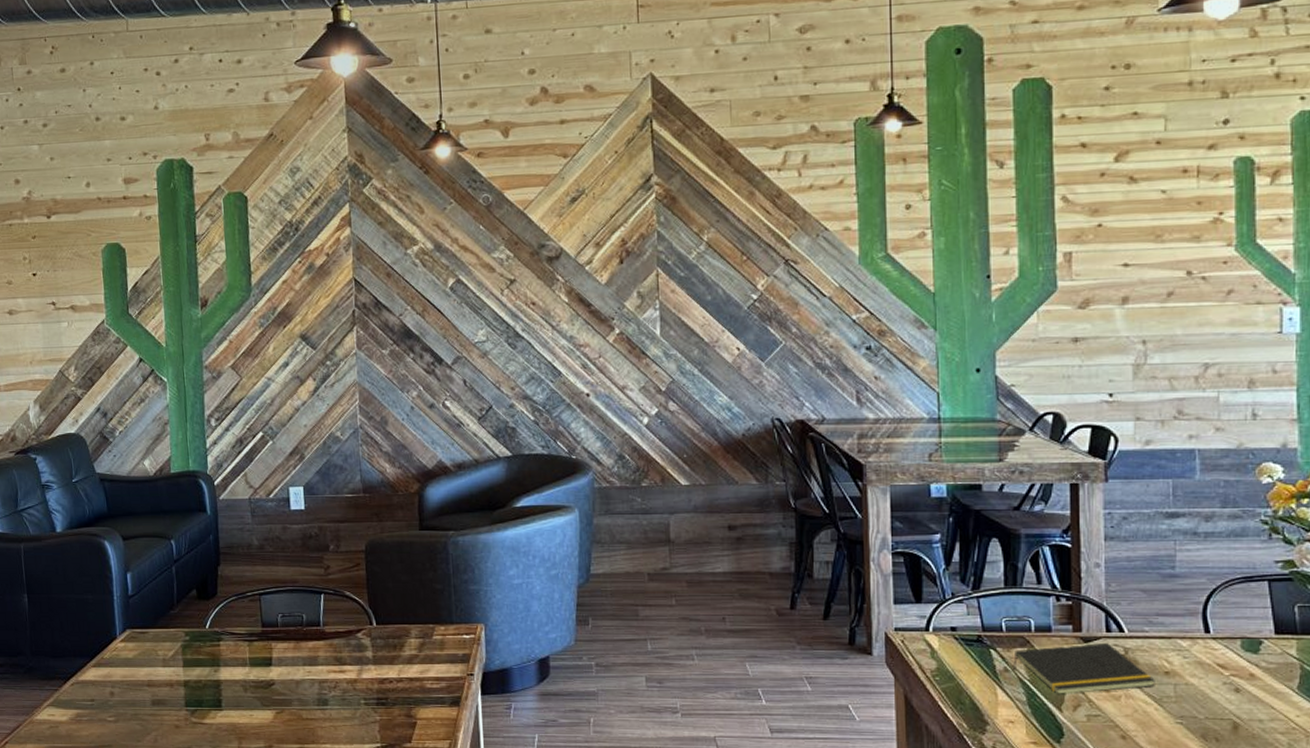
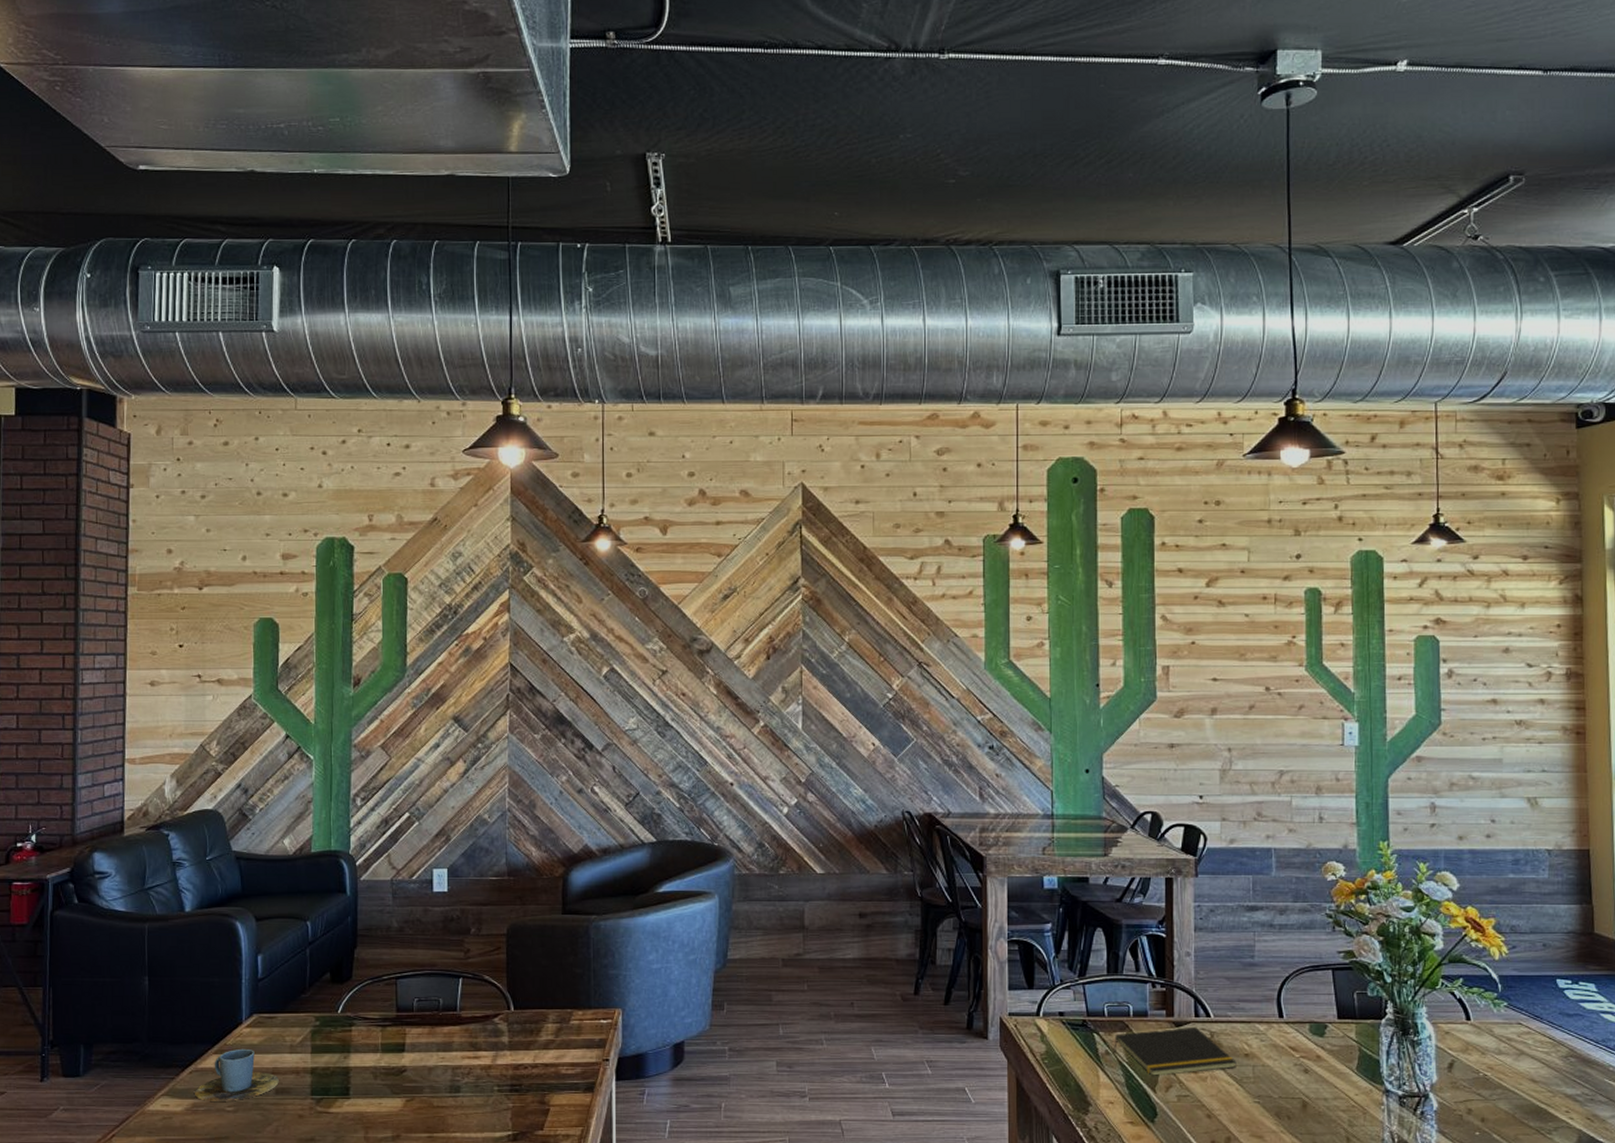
cup: none [77,662,155,712] -> present [195,1048,279,1101]

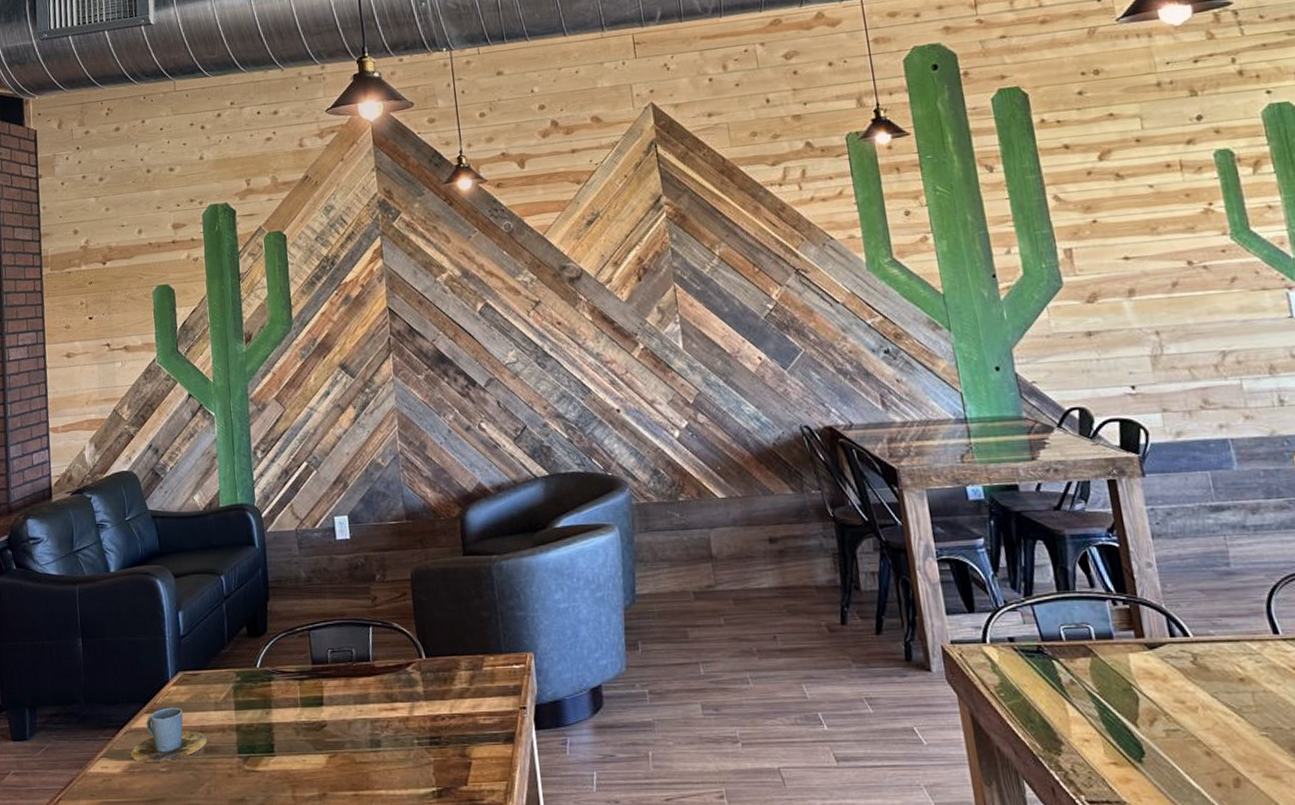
notepad: present [1114,1026,1237,1075] -> none [1078,648,1232,706]

